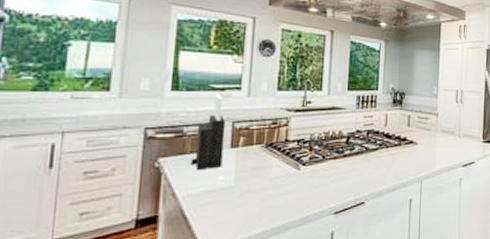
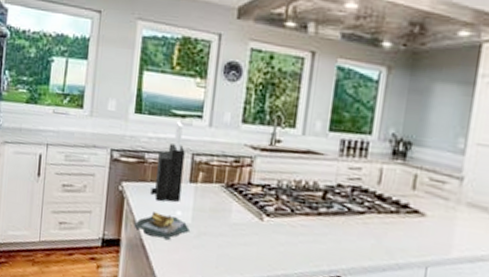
banana bunch: none [173,181,233,206] -> present [134,212,190,241]

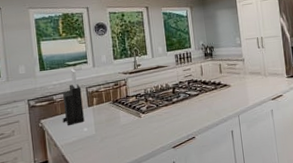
banana bunch: present [134,212,190,241] -> none [56,132,95,152]

